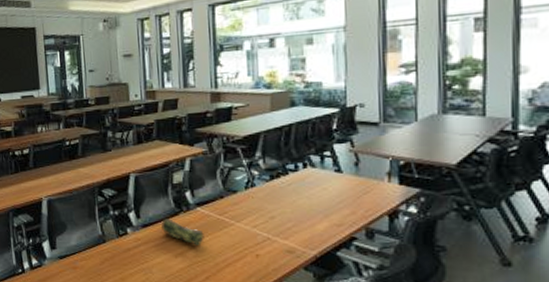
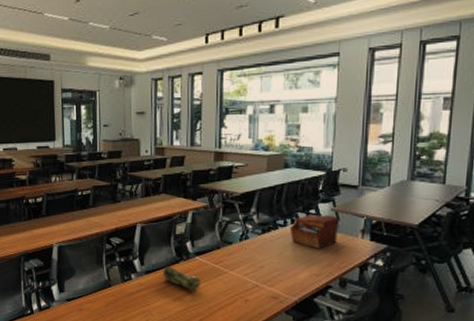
sewing box: none [301,156,359,196] -> present [289,214,338,249]

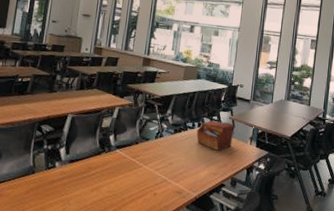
pencil case: present [163,266,201,291] -> none [85,156,118,182]

